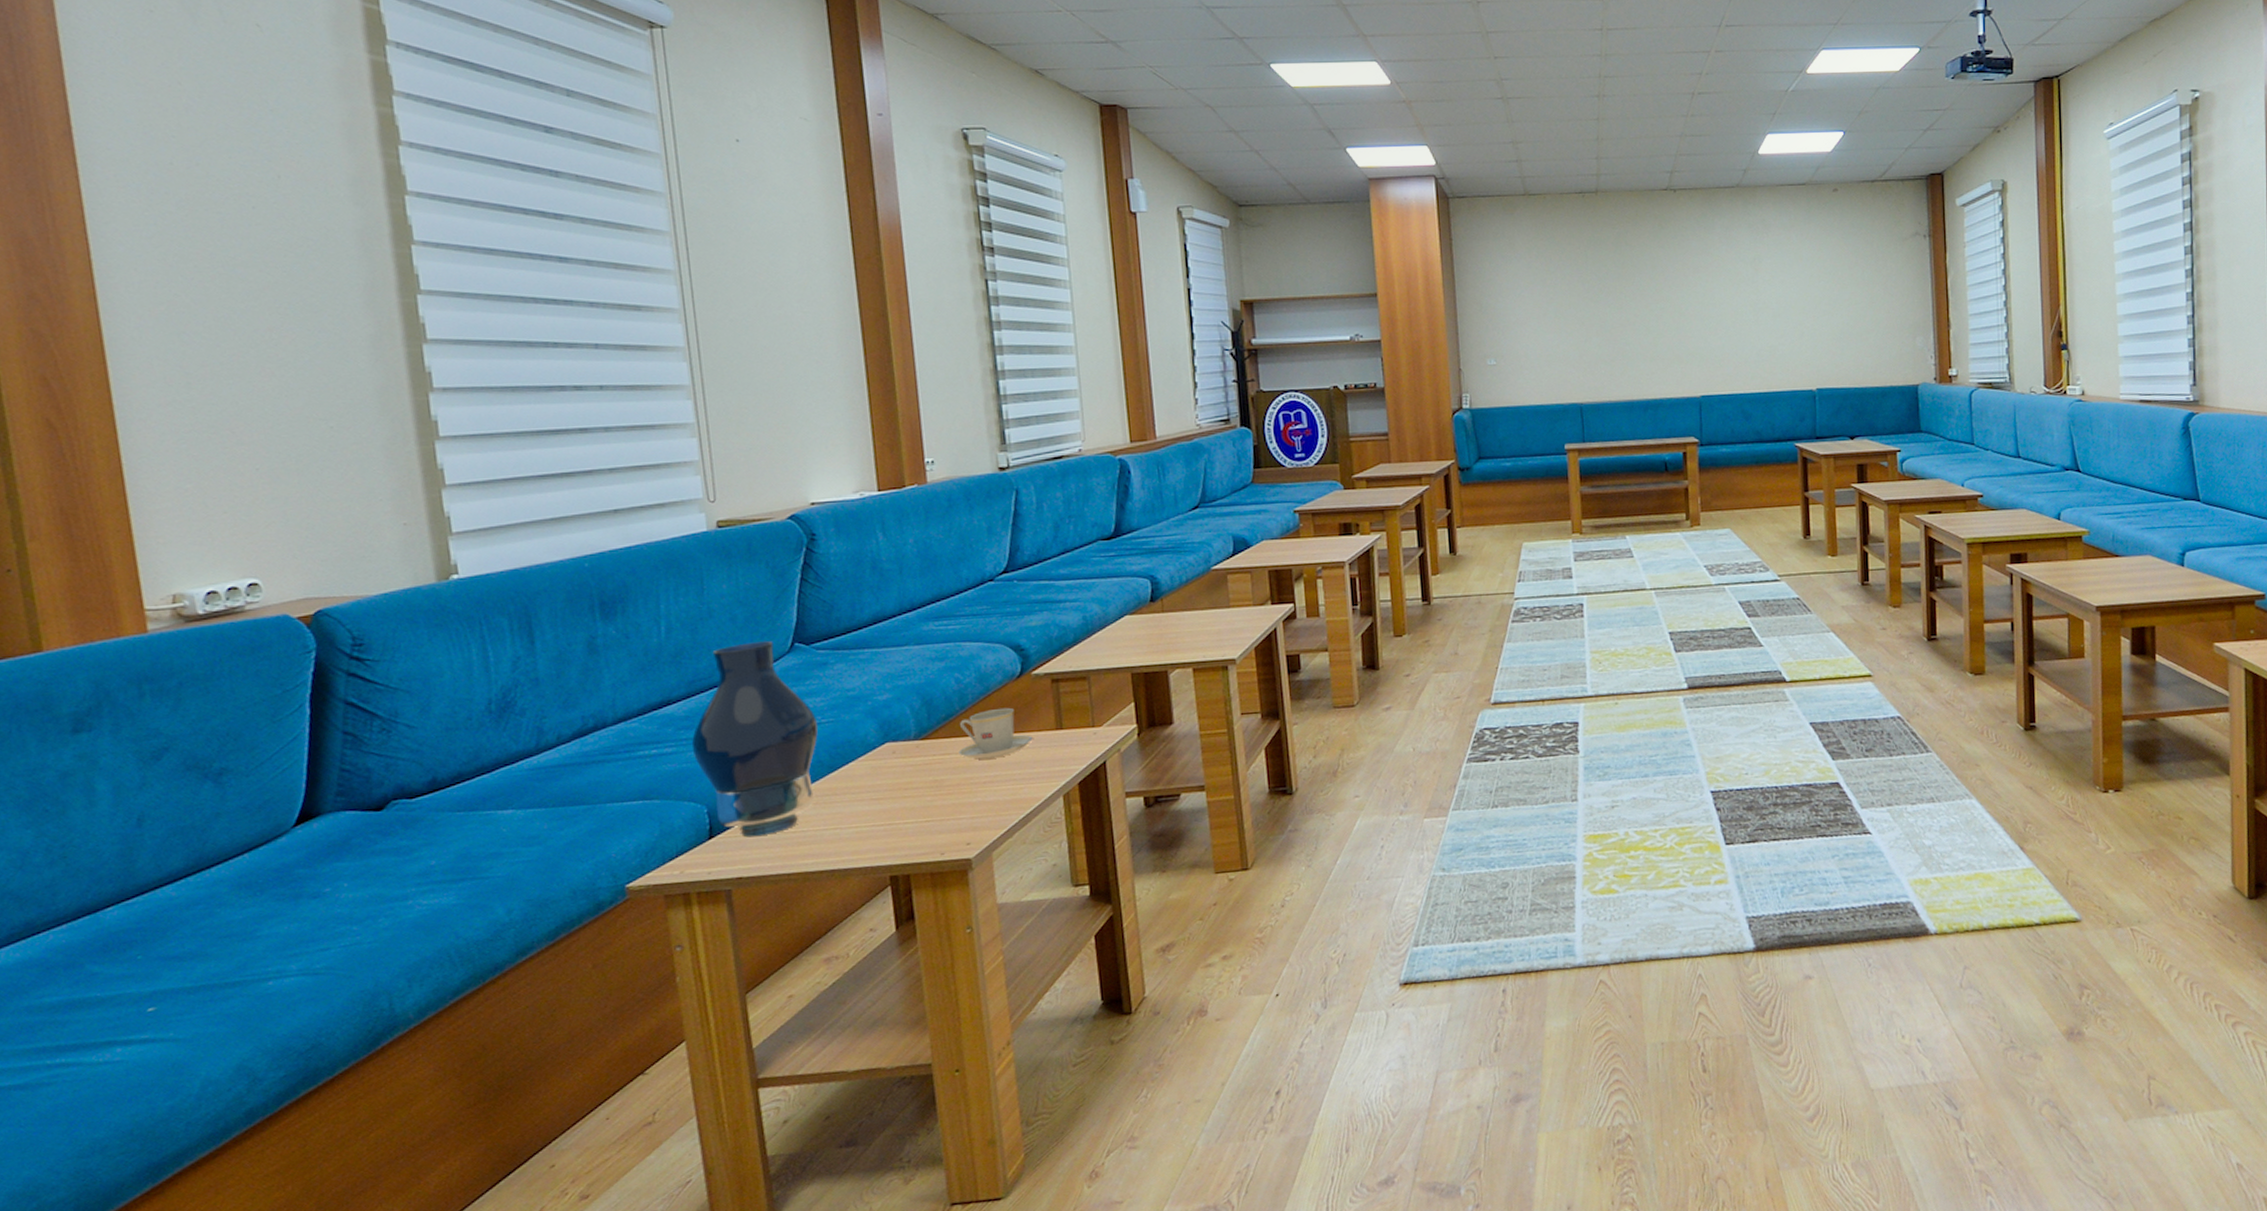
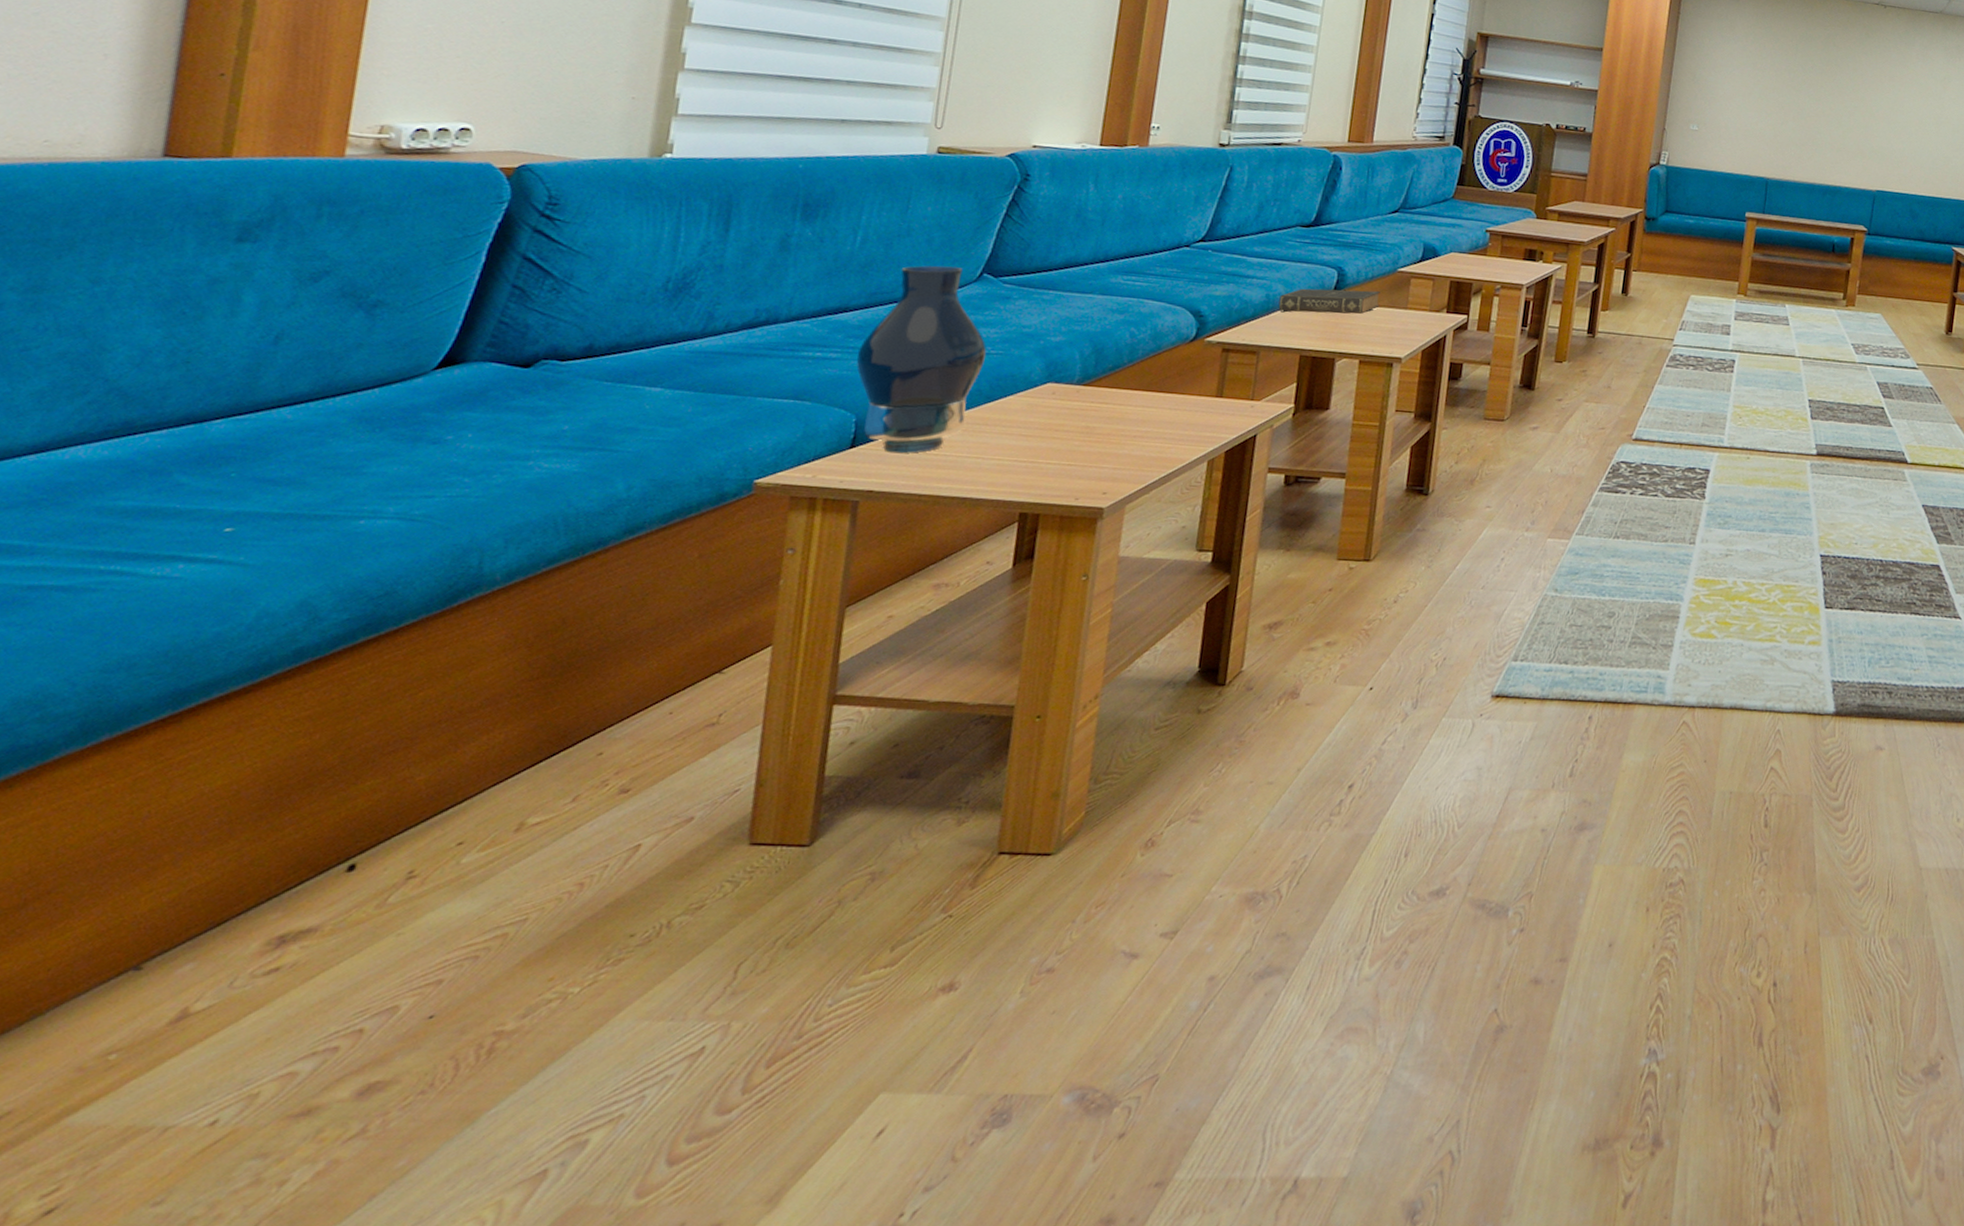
teacup: present [958,707,1033,760] -> none [1116,367,1192,415]
book: none [1097,594,1201,631] -> present [1278,288,1380,314]

